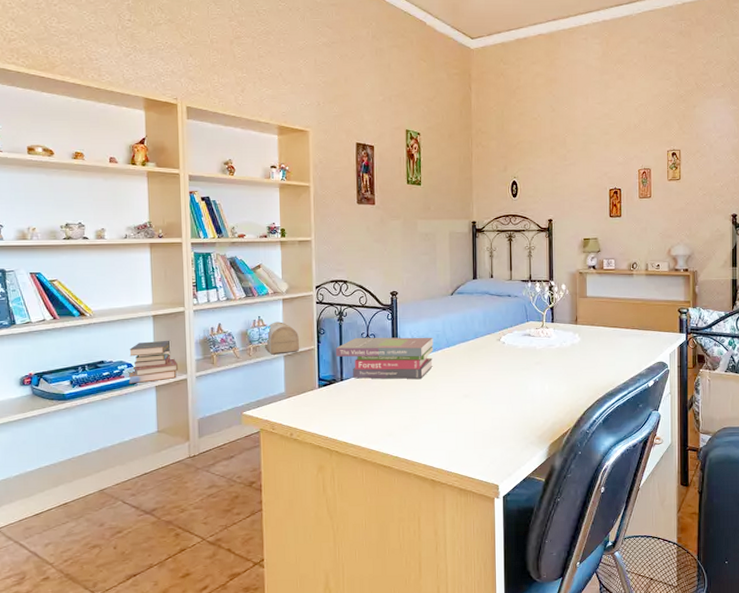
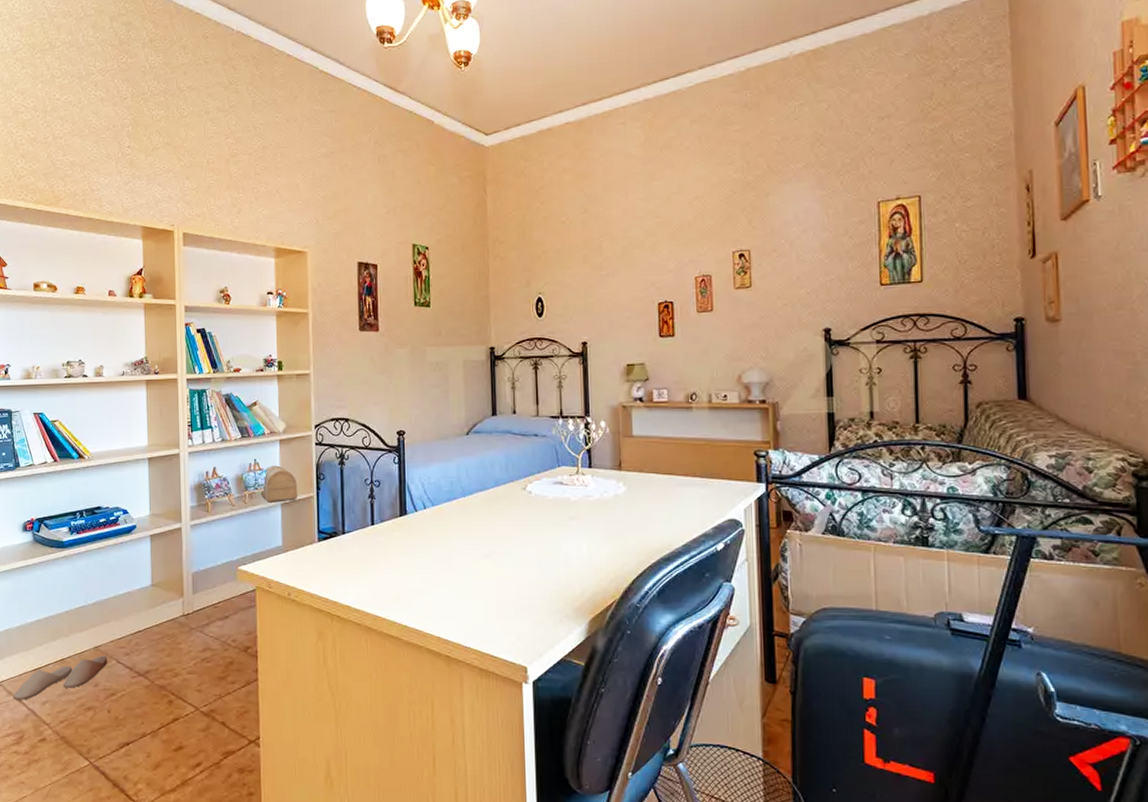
slippers: none [13,498,113,544] -> present [13,656,108,700]
books: present [129,340,179,384] -> none [125,485,173,532]
books: present [335,337,434,379] -> none [336,484,447,533]

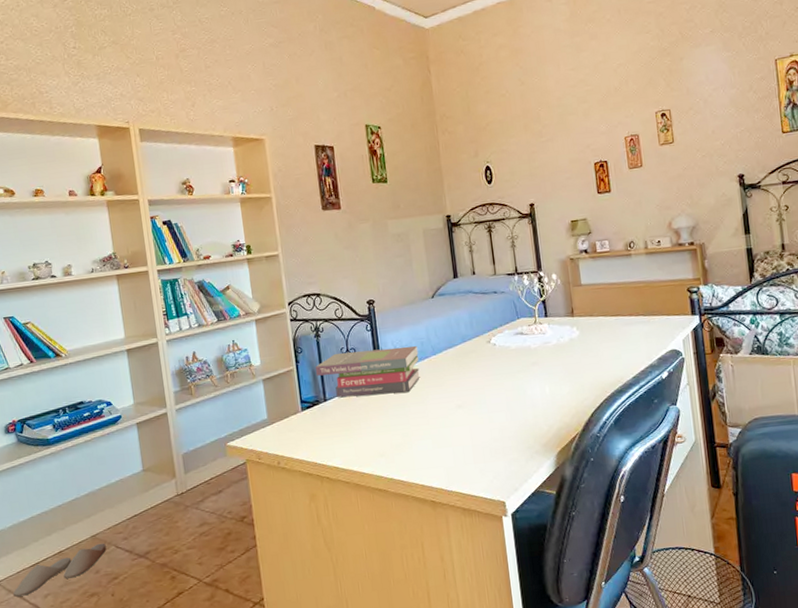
decorative box: present [260,465,297,503] -> none [241,344,278,380]
books: none [336,484,447,533] -> present [315,346,420,398]

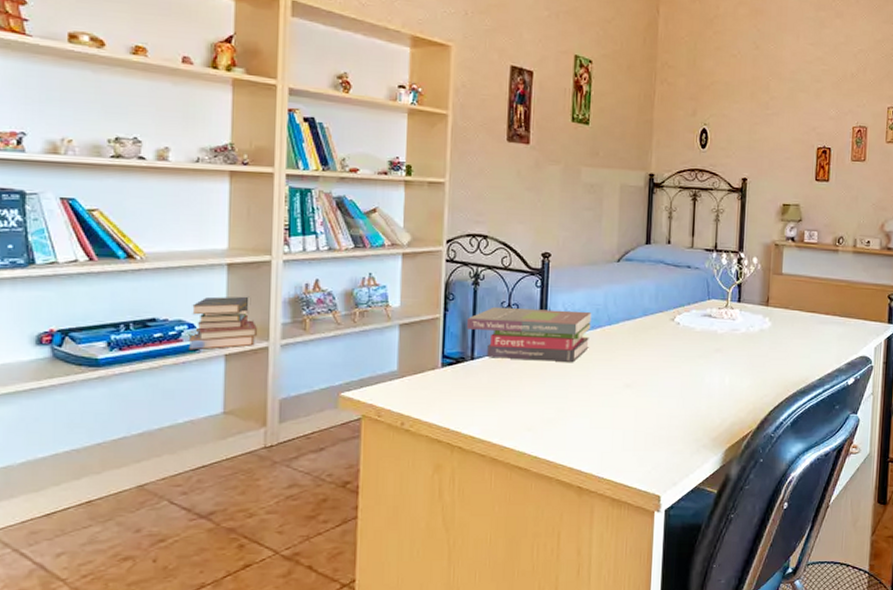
slippers: present [13,543,107,597] -> none [11,496,156,553]
books: none [107,373,158,423] -> present [189,296,258,350]

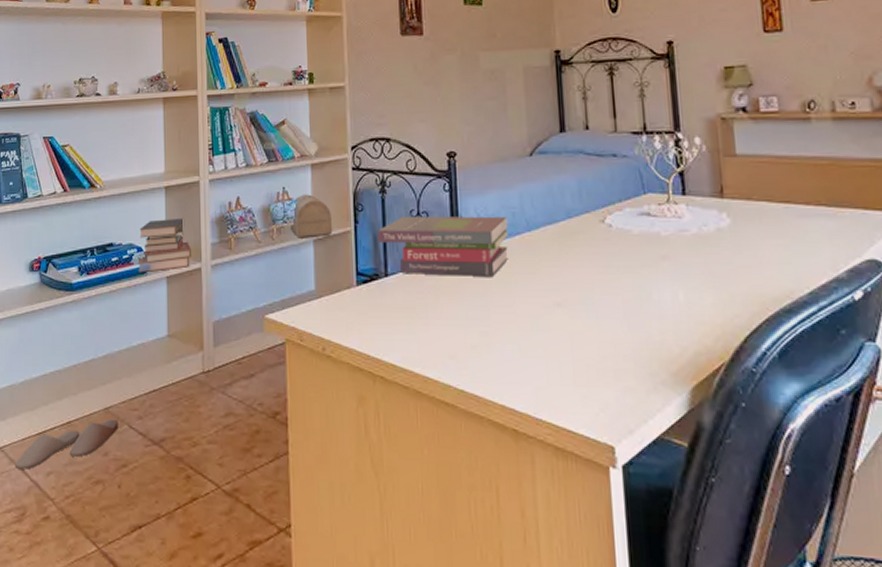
slippers: none [11,496,156,553] -> present [15,419,118,470]
decorative box: none [374,281,420,323] -> present [289,194,332,239]

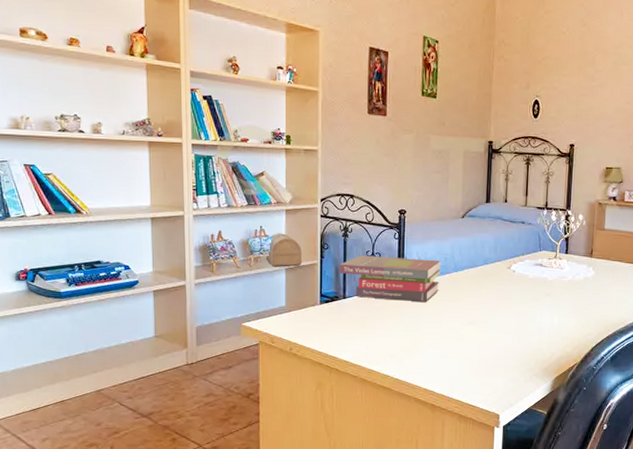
slippers: present [15,419,118,470] -> none [11,398,110,437]
books: present [139,217,192,273] -> none [126,244,177,287]

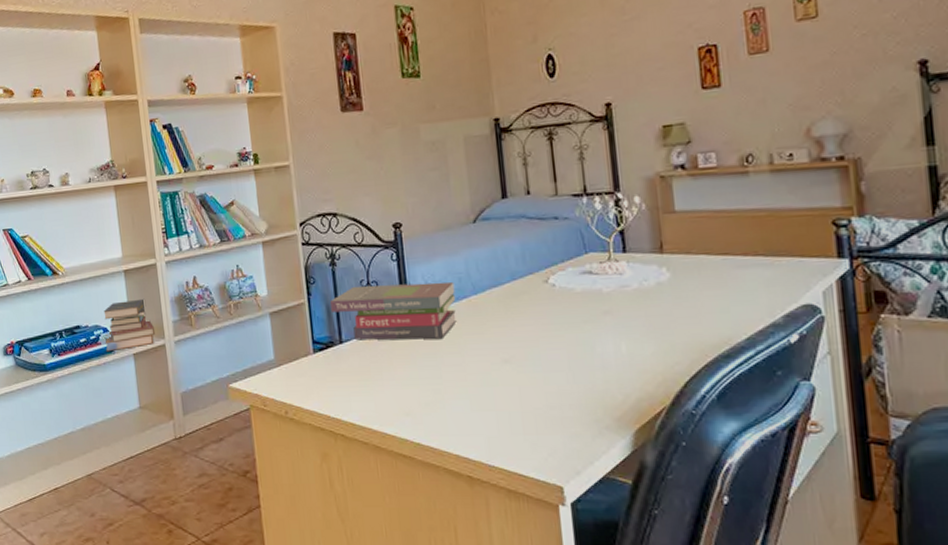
books: none [126,244,177,287] -> present [103,298,156,352]
decorative box: present [265,233,301,267] -> none [246,270,287,313]

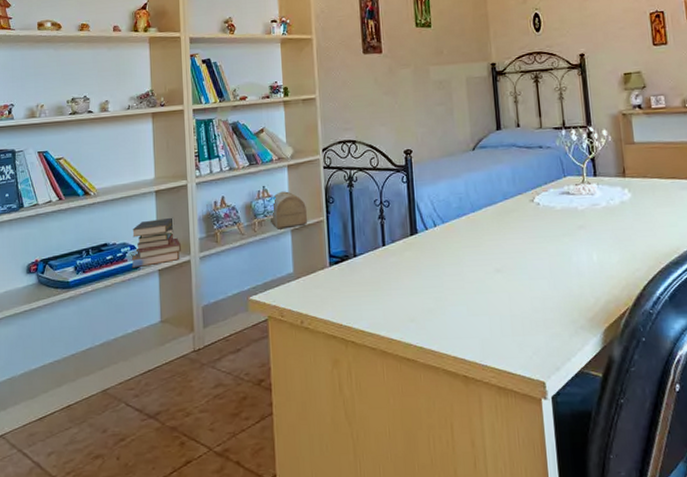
decorative box: none [246,270,287,313] -> present [269,191,307,230]
books: present [329,281,457,341] -> none [346,201,457,254]

